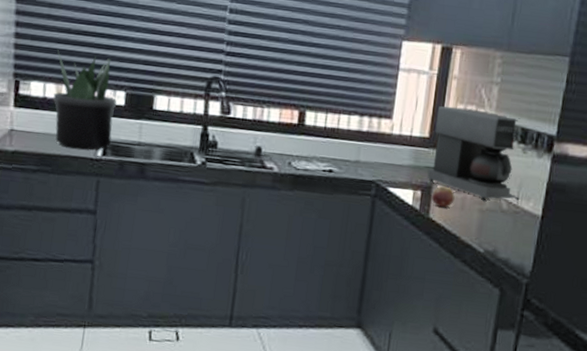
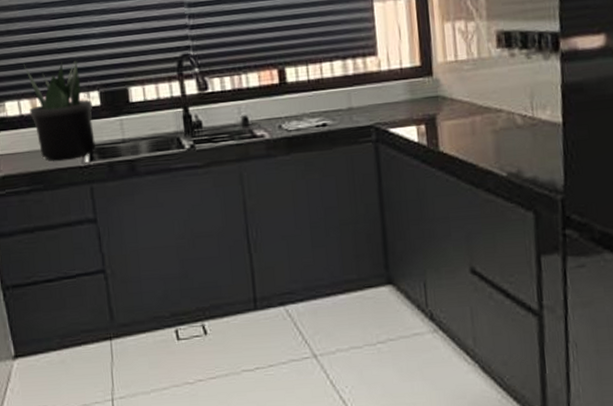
coffee maker: present [427,106,520,201] -> none [423,22,534,120]
fruit: present [431,187,455,207] -> none [437,114,463,137]

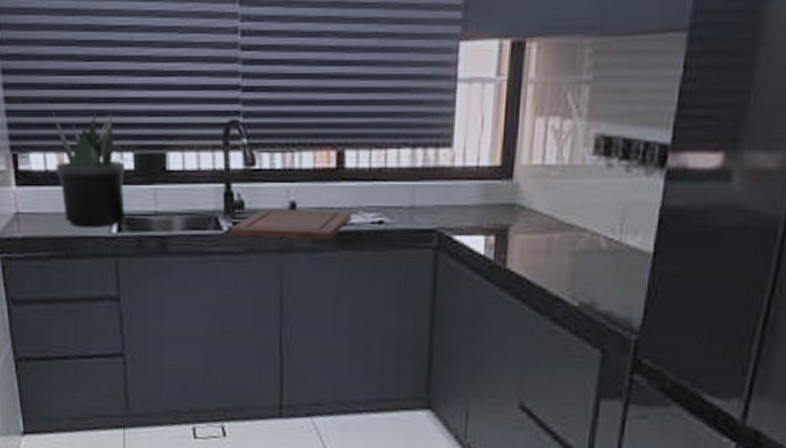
cutting board: none [191,118,298,153] -> present [230,208,352,240]

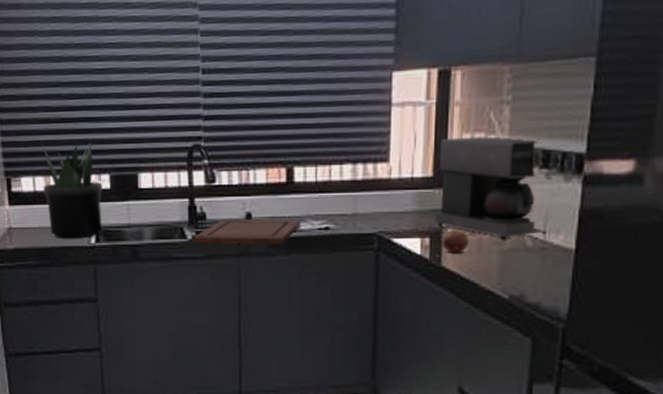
coffee maker: none [501,121,623,239] -> present [435,136,547,239]
fruit: none [508,228,538,253] -> present [442,230,469,252]

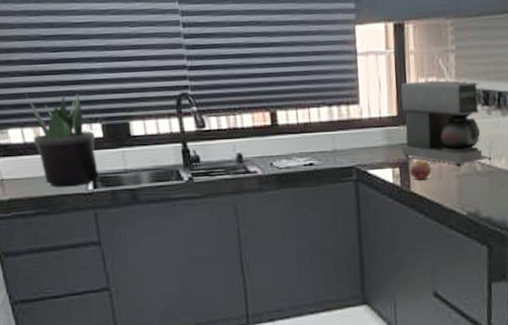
cutting board: present [194,218,301,245] -> none [190,157,288,185]

